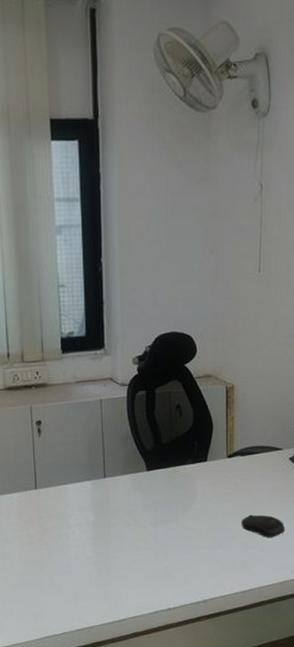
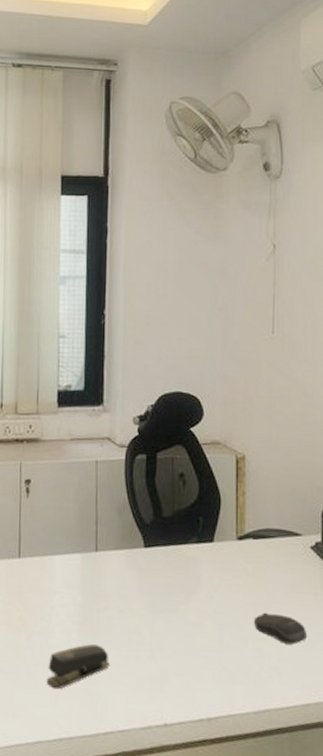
stapler: none [67,554,122,592] -> present [46,644,111,690]

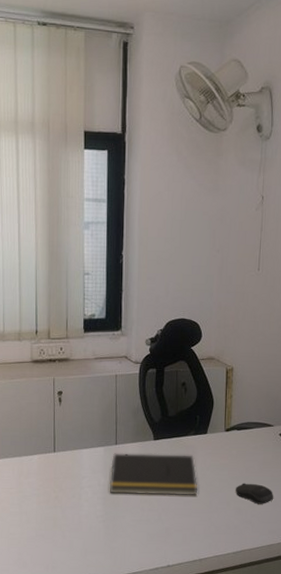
stapler: present [46,644,111,690] -> none [78,513,128,547]
notepad: none [87,562,203,626] -> present [109,453,198,495]

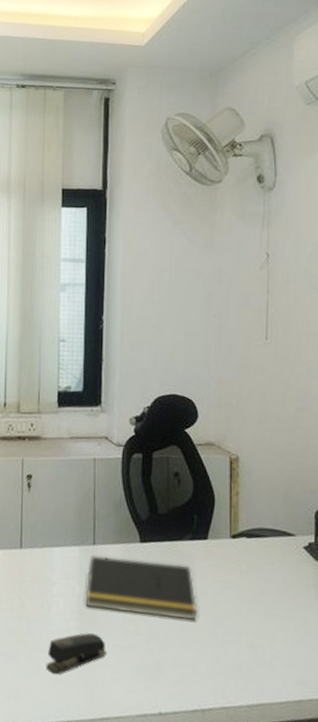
stapler: none [78,513,128,547] -> present [46,633,108,675]
computer mouse: present [236,483,274,504] -> none [248,609,301,642]

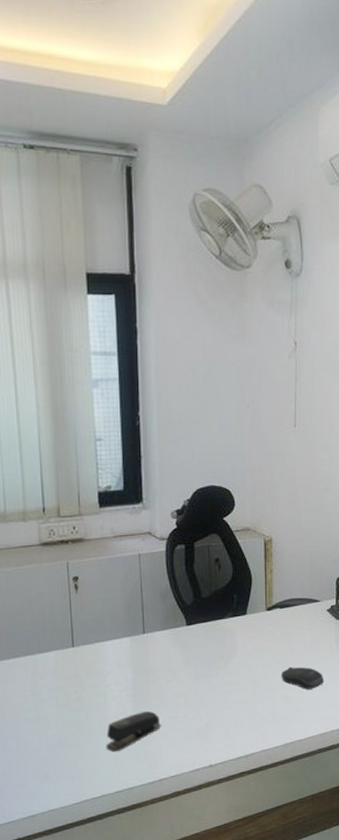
notepad: present [85,555,197,620] -> none [138,640,239,689]
computer mouse: none [248,609,301,642] -> present [282,667,325,689]

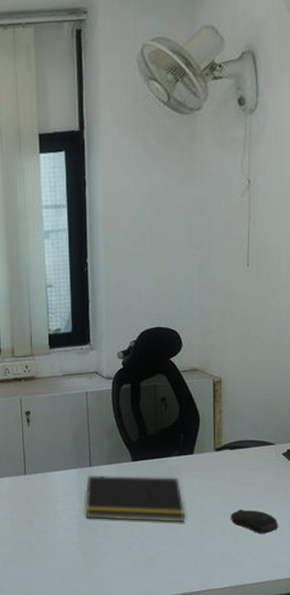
stapler: present [106,711,162,752] -> none [54,539,107,574]
notepad: none [138,640,239,689] -> present [85,475,186,522]

